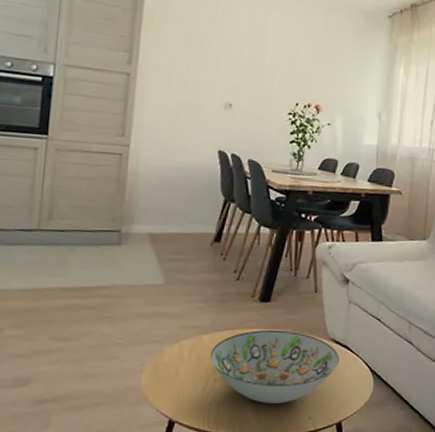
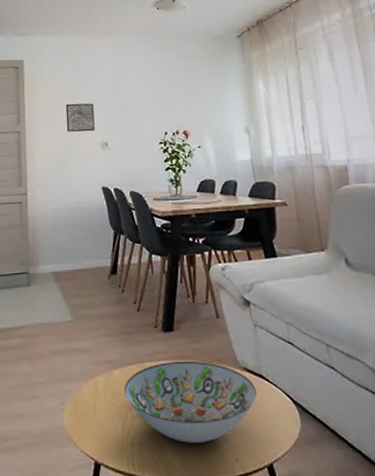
wall art: none [186,52,223,89] -> present [65,103,95,132]

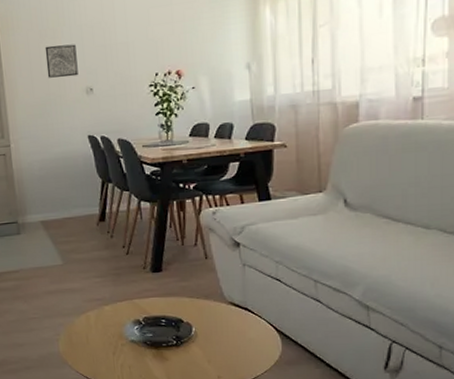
decorative bowl: present [123,360,257,443] -> none [114,297,241,364]

